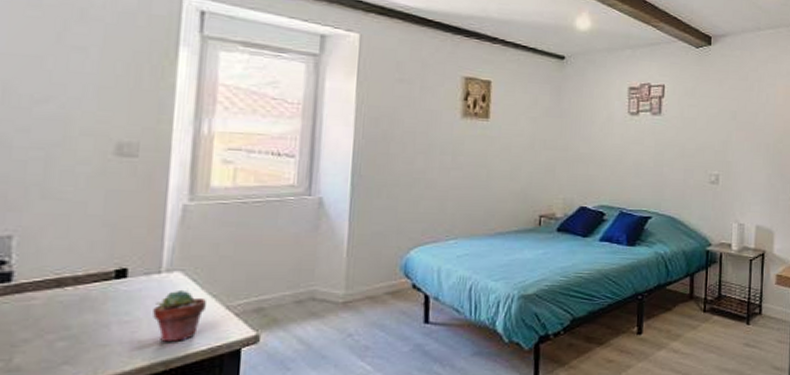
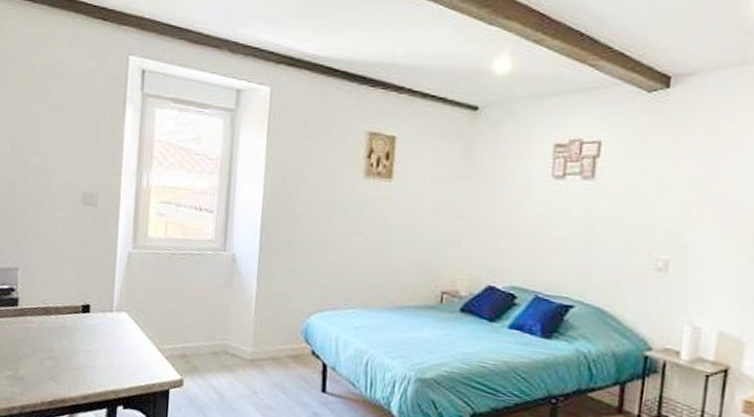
potted succulent: present [153,289,206,342] -> none [107,328,144,375]

